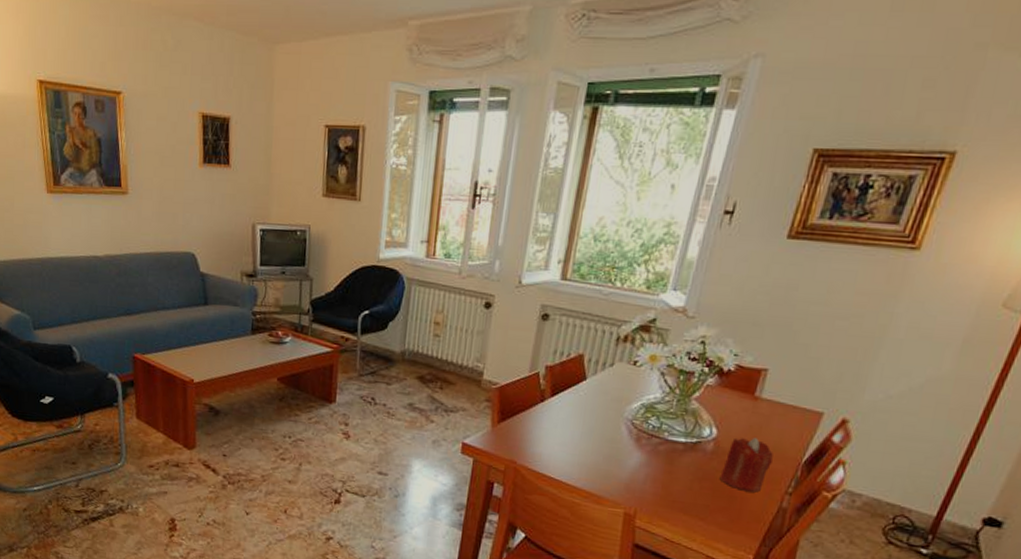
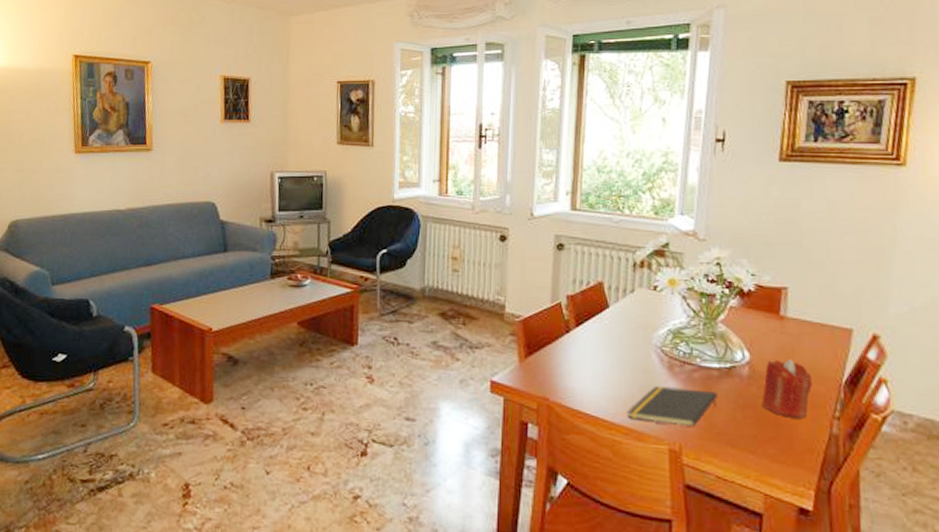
notepad: none [590,456,679,495] -> present [628,386,717,427]

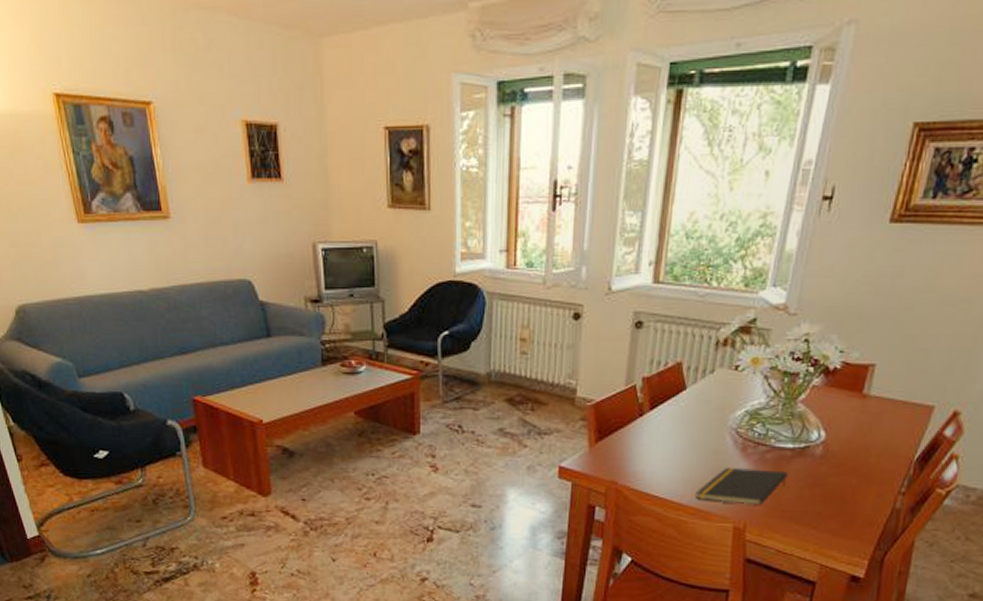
candle: present [761,359,814,419] -> none [830,438,885,495]

